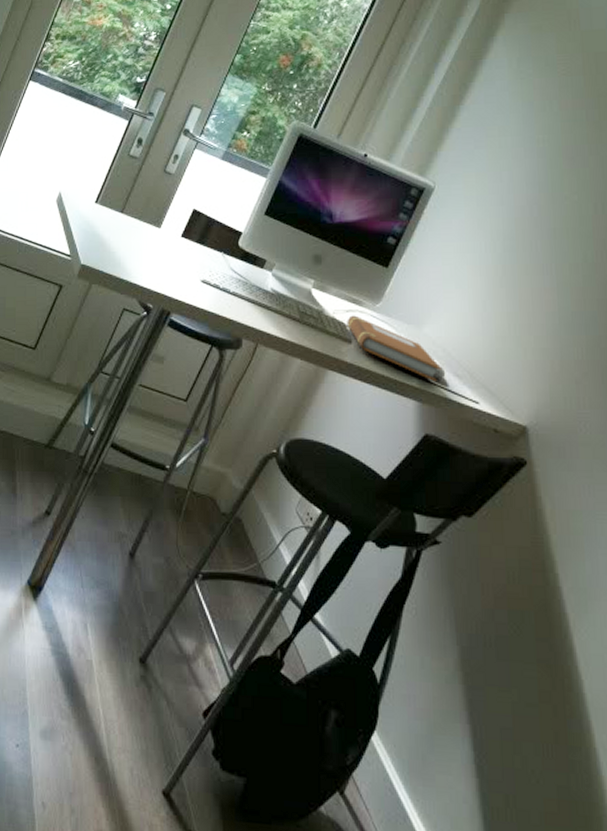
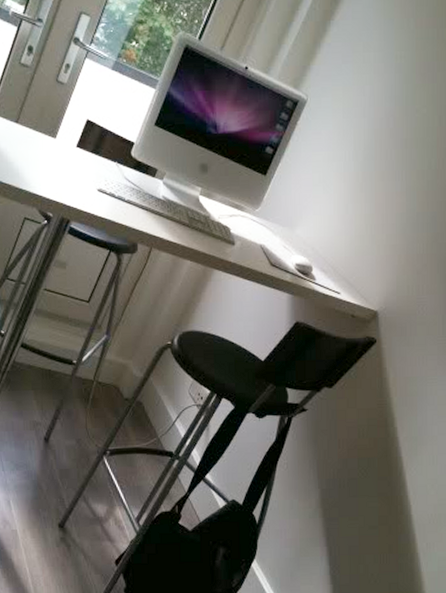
notebook: present [347,315,443,381] -> none [230,219,311,276]

